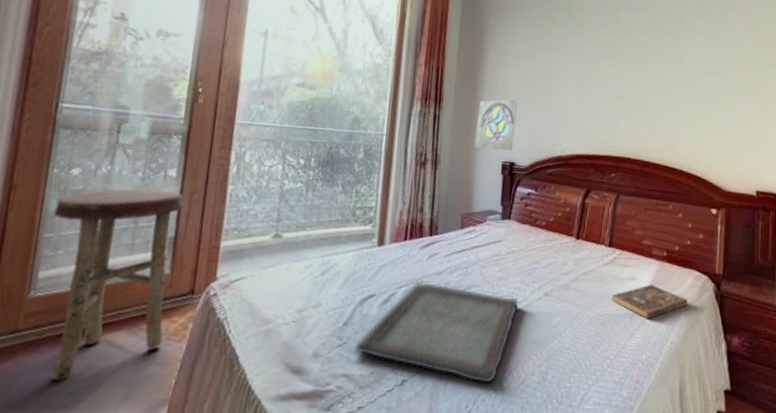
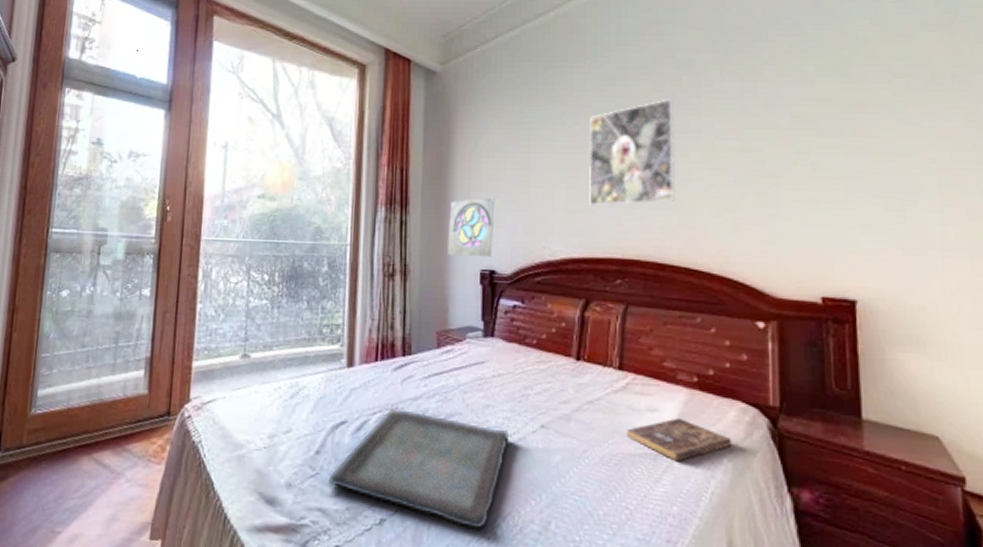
stool: present [51,188,184,380] -> none [48,308,158,496]
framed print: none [594,28,664,113] -> present [588,98,676,207]

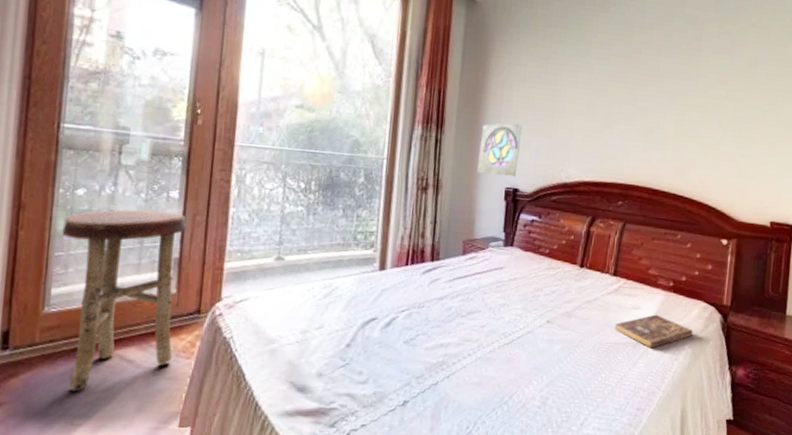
stool: none [48,308,158,496] -> present [62,209,187,391]
serving tray: present [327,407,510,531] -> none [356,306,520,407]
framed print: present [588,98,676,207] -> none [602,48,679,139]

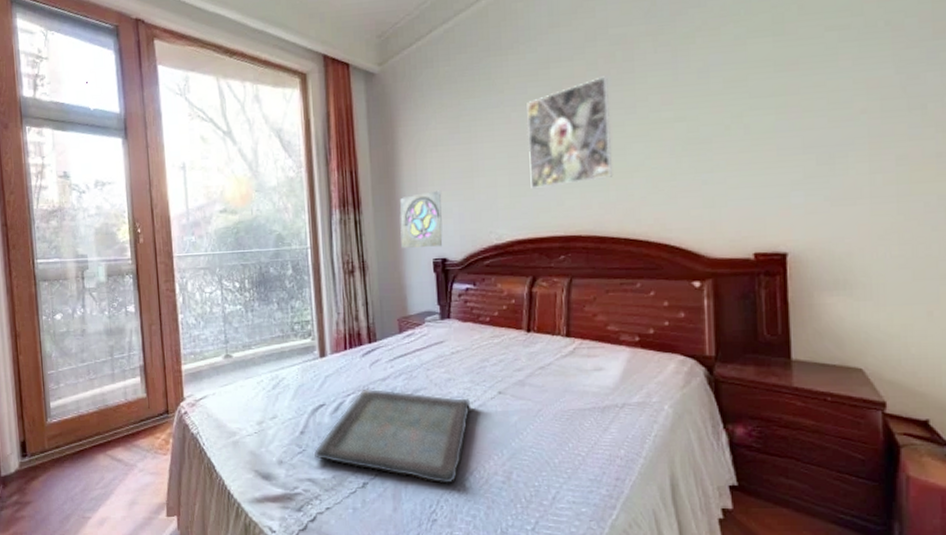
stool: present [62,209,187,391] -> none [50,324,152,488]
serving tray: none [356,306,520,407] -> present [313,388,472,485]
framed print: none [602,48,679,139] -> present [526,76,614,190]
bible: present [614,314,693,349] -> none [576,374,672,412]

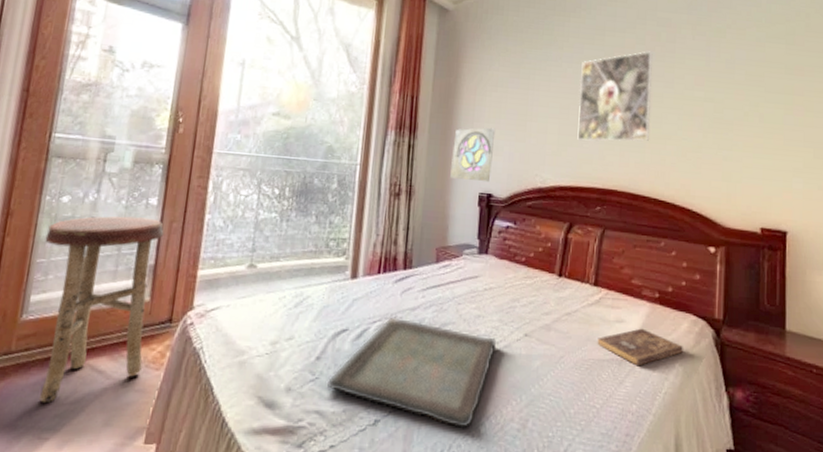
stool: none [50,324,152,488] -> present [39,216,164,402]
bible: none [576,374,672,412] -> present [597,328,683,367]

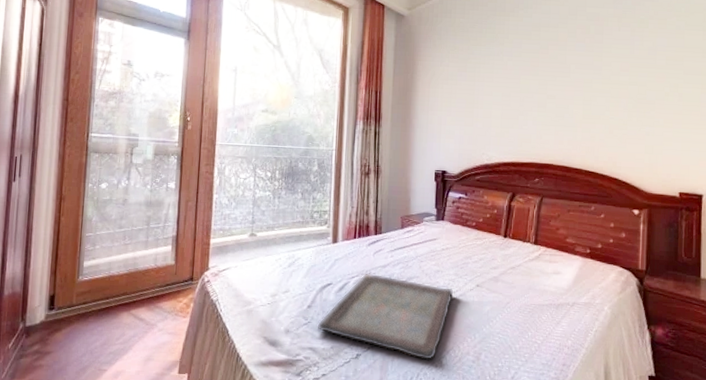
stool: present [39,216,164,402] -> none [91,198,182,343]
wall ornament: present [450,128,496,183] -> none [410,115,448,161]
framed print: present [577,51,653,142] -> none [518,43,583,124]
bible: present [597,328,683,367] -> none [538,278,611,310]

